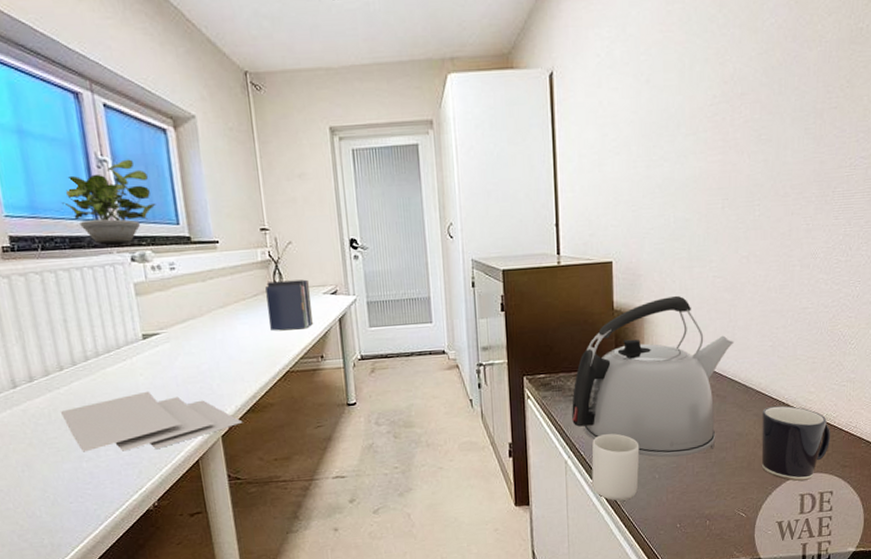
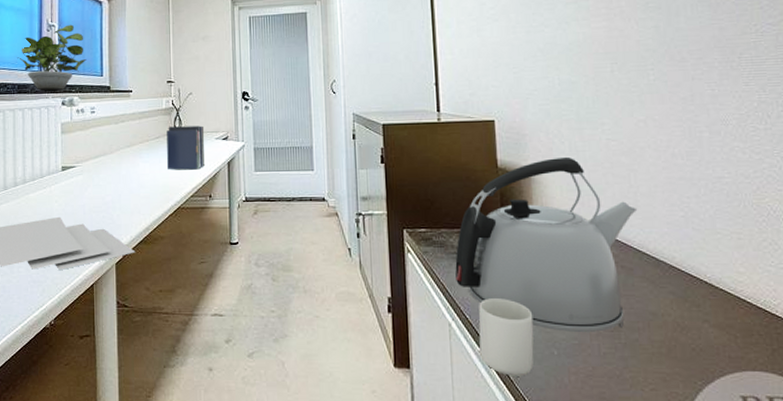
mug: present [761,405,831,481] -> none [680,285,774,379]

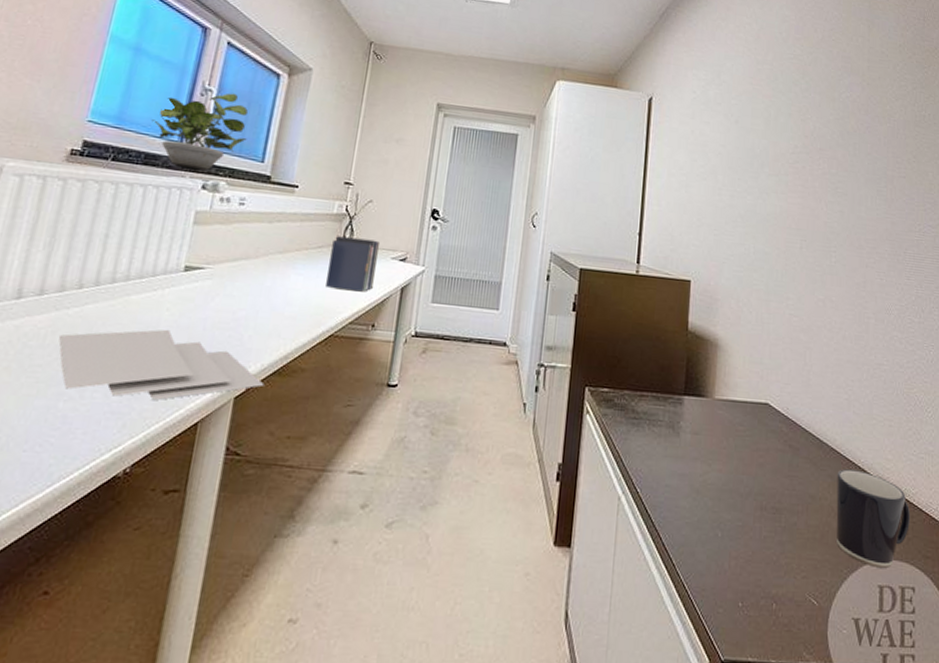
kettle: present [455,156,638,332] -> none [632,327,809,514]
cup: present [478,298,534,376] -> none [646,471,703,560]
mug: none [680,285,774,379] -> present [836,469,911,568]

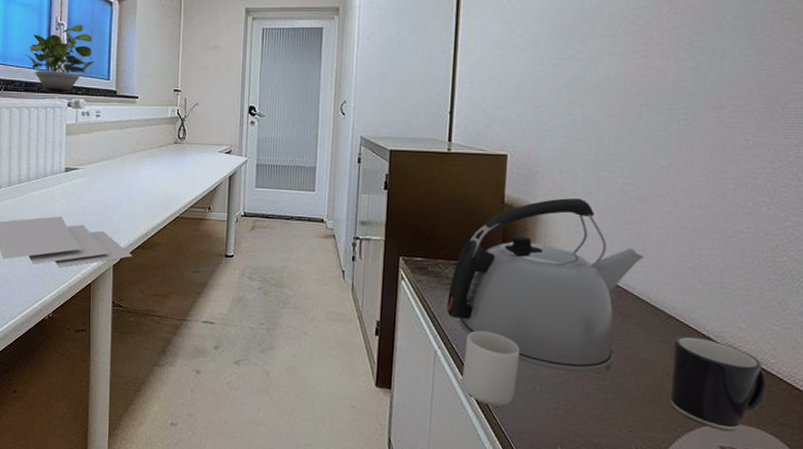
books: present [326,236,381,292] -> none [169,136,208,181]
kettle: none [632,327,809,514] -> present [447,197,645,373]
cup: none [646,471,703,560] -> present [462,330,520,407]

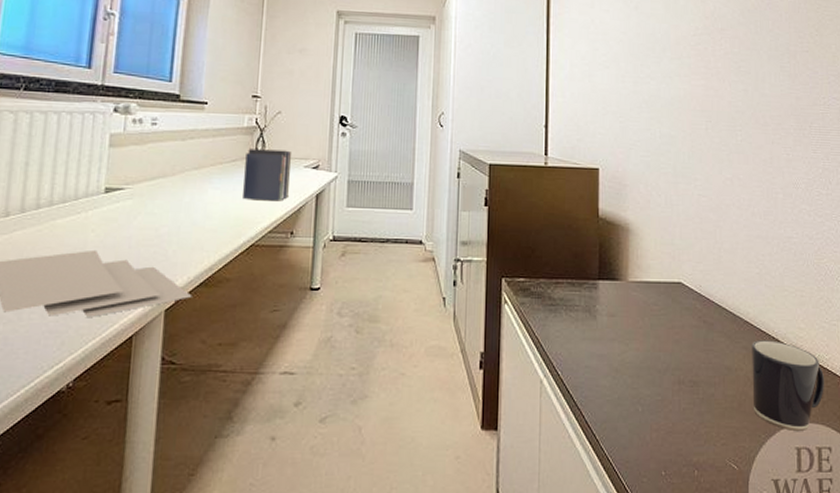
potted plant: present [25,24,95,93] -> none [59,15,153,95]
books: none [169,136,208,181] -> present [243,149,292,201]
kettle: present [447,197,645,373] -> none [551,209,721,387]
cup: present [462,330,520,407] -> none [569,353,622,435]

